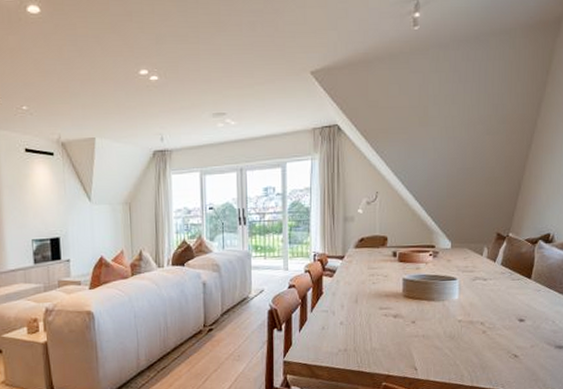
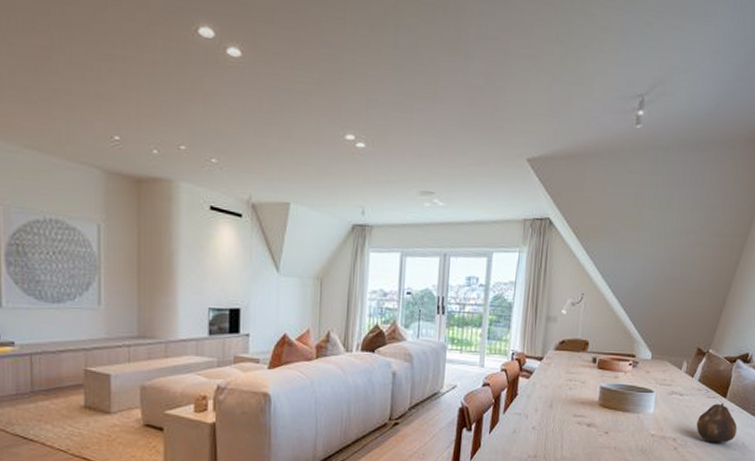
fruit: none [503,283,546,324] -> present [696,402,737,443]

